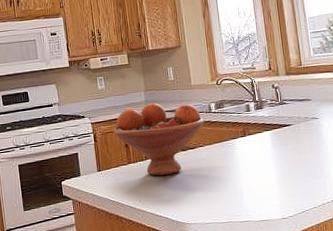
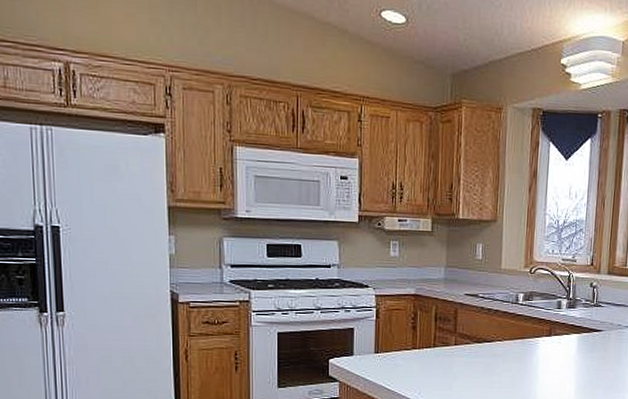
fruit bowl: present [113,102,205,176] -> none [400,282,509,368]

